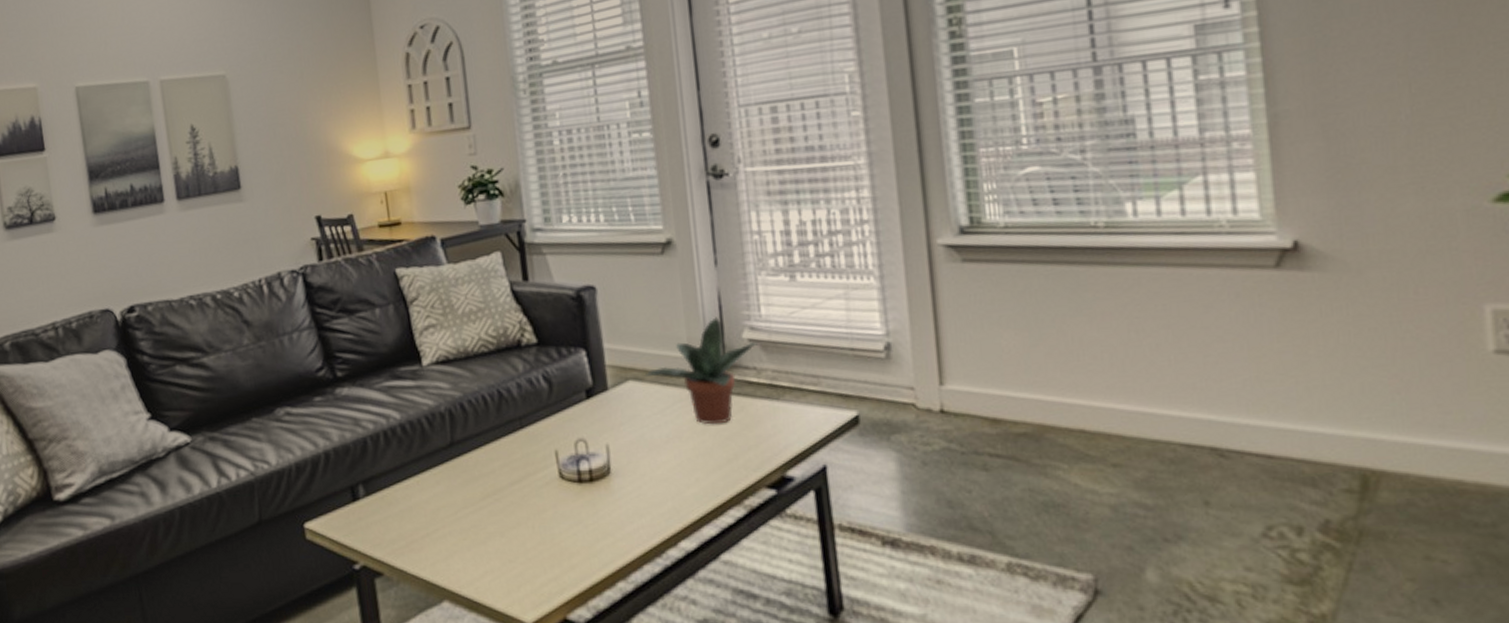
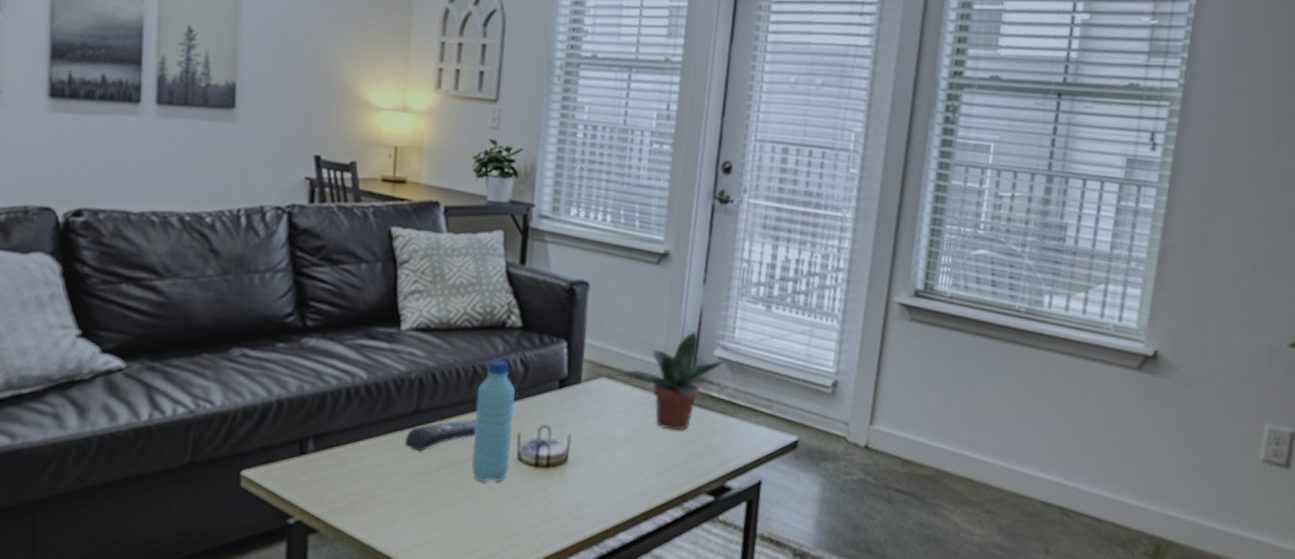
remote control: none [447,443,514,482] -> present [405,419,477,451]
water bottle: none [506,379,553,507] -> present [471,359,515,483]

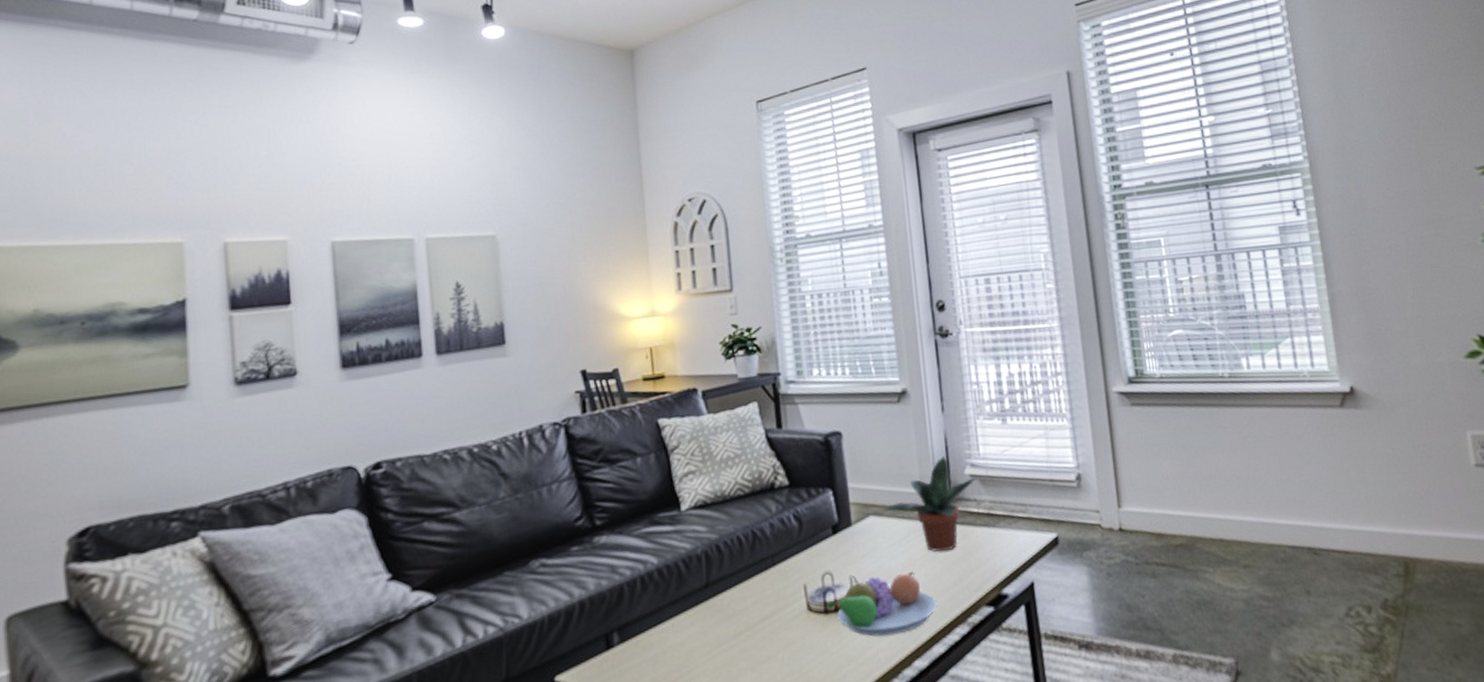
remote control: present [405,419,477,451] -> none [702,581,766,622]
water bottle: present [471,359,515,483] -> none [759,519,801,640]
fruit bowl: none [539,435,655,503] -> present [827,572,937,637]

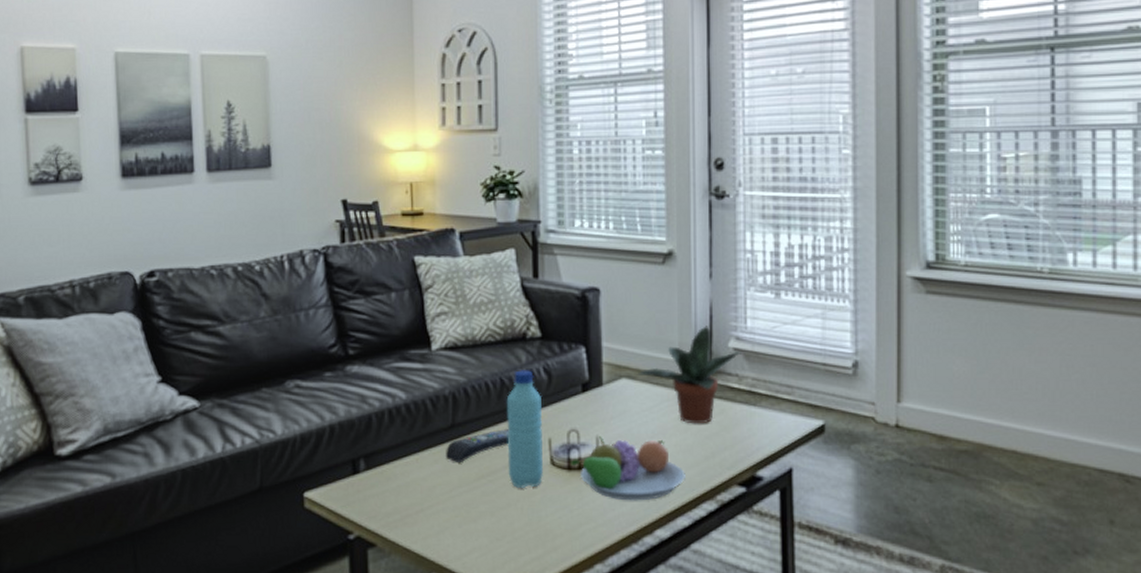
remote control: none [702,581,766,622] -> present [446,429,510,462]
water bottle: none [759,519,801,640] -> present [506,370,543,489]

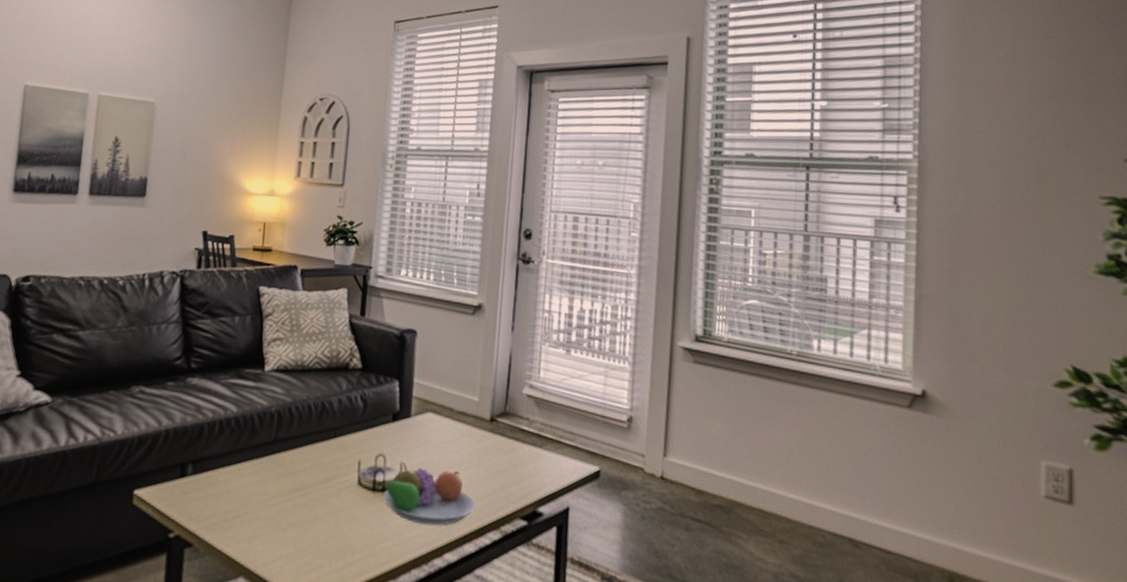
remote control: present [446,429,510,462] -> none [266,448,324,475]
water bottle: present [506,370,543,489] -> none [319,396,356,505]
potted plant: present [637,326,741,424] -> none [441,372,533,460]

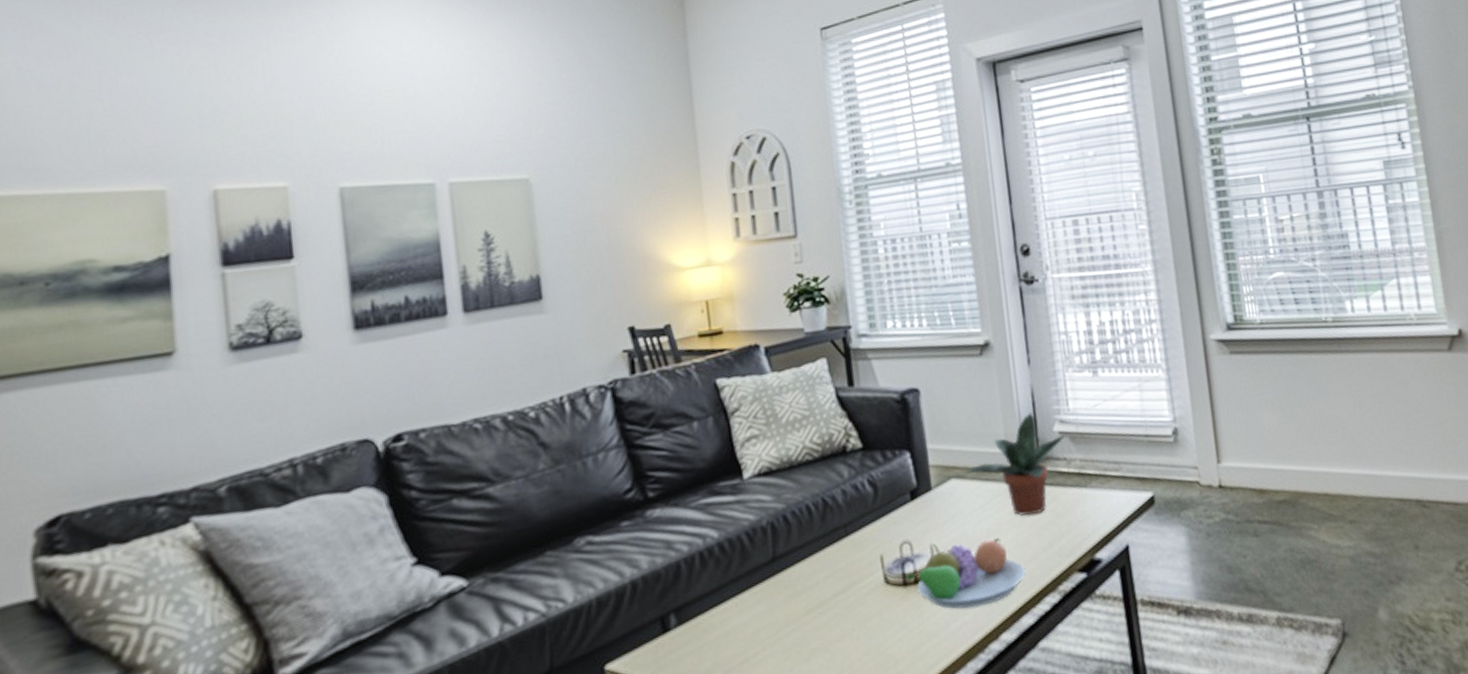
potted plant: none [441,372,533,460] -> present [965,412,1067,516]

